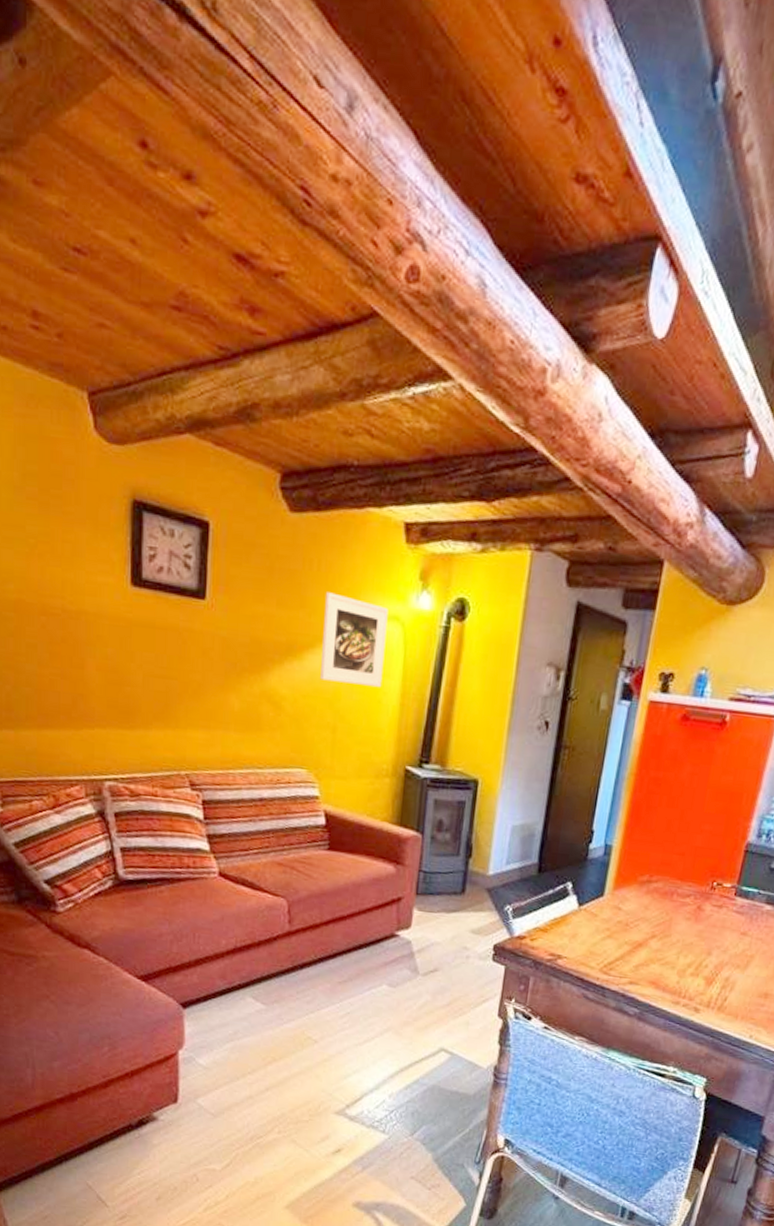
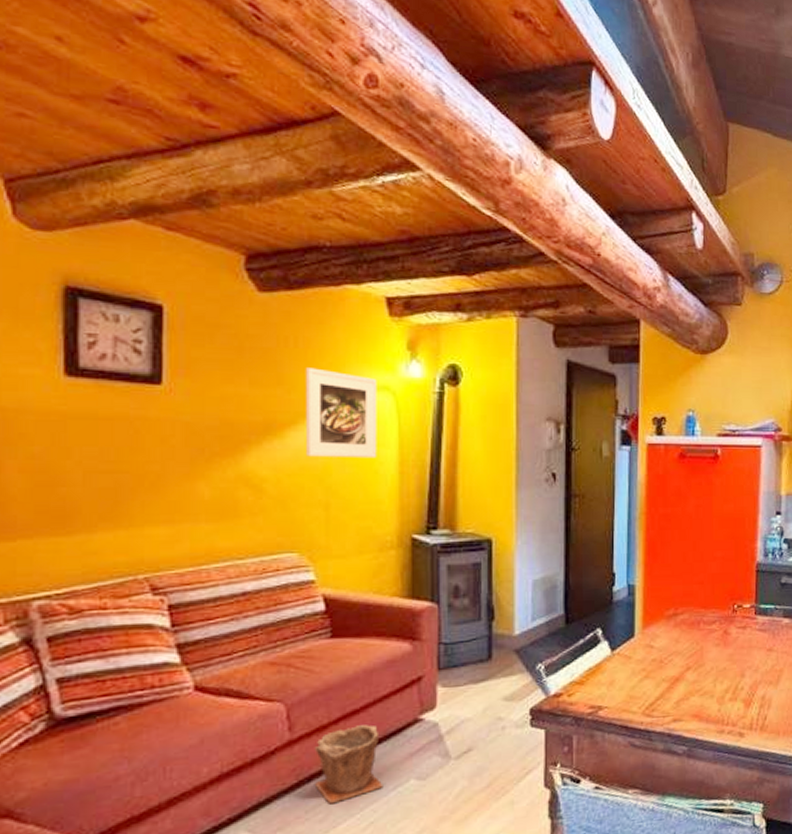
plant pot: none [305,930,361,991] -> present [314,725,383,805]

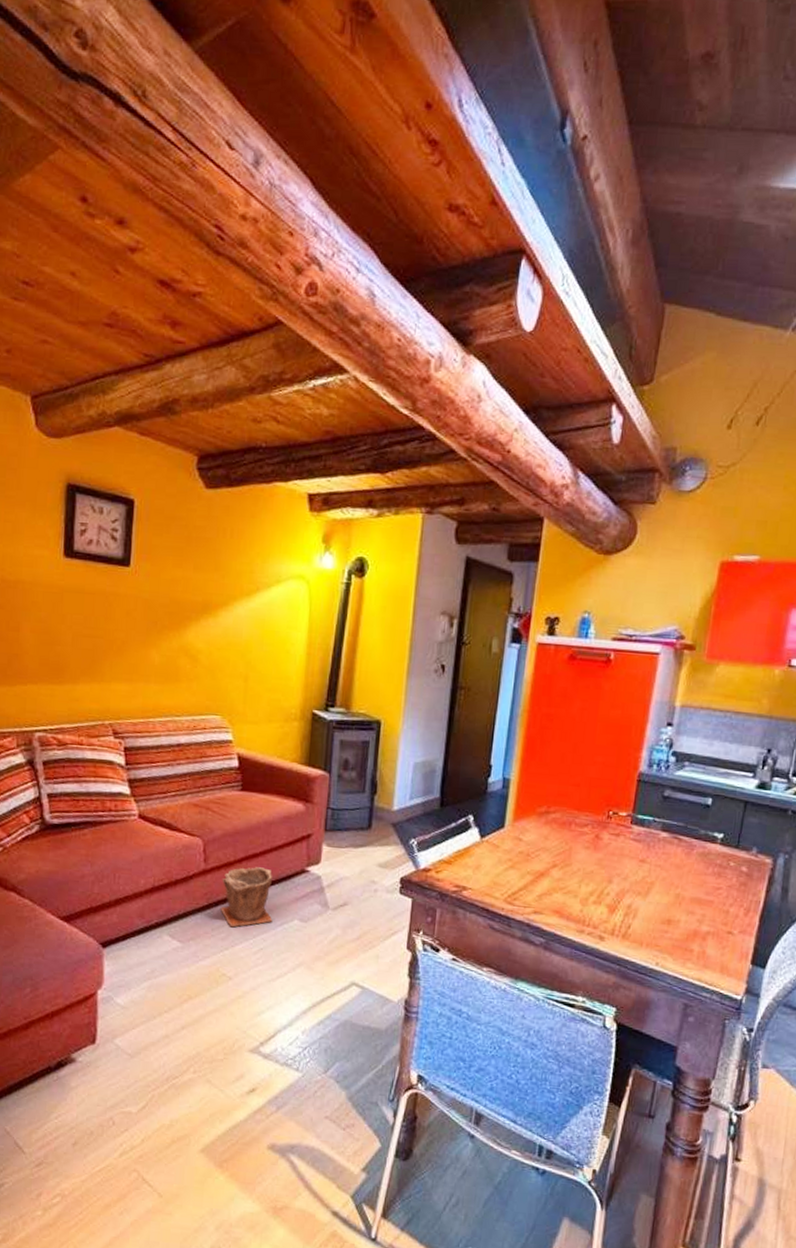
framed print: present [306,367,377,459] -> none [233,556,295,640]

